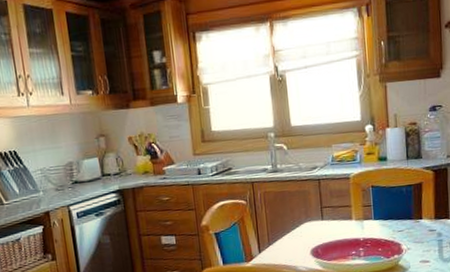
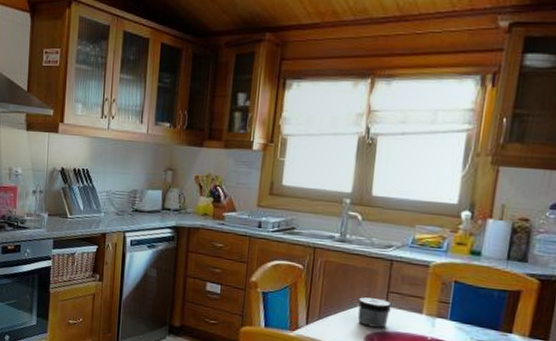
jar: none [299,214,327,242] -> present [357,296,392,328]

